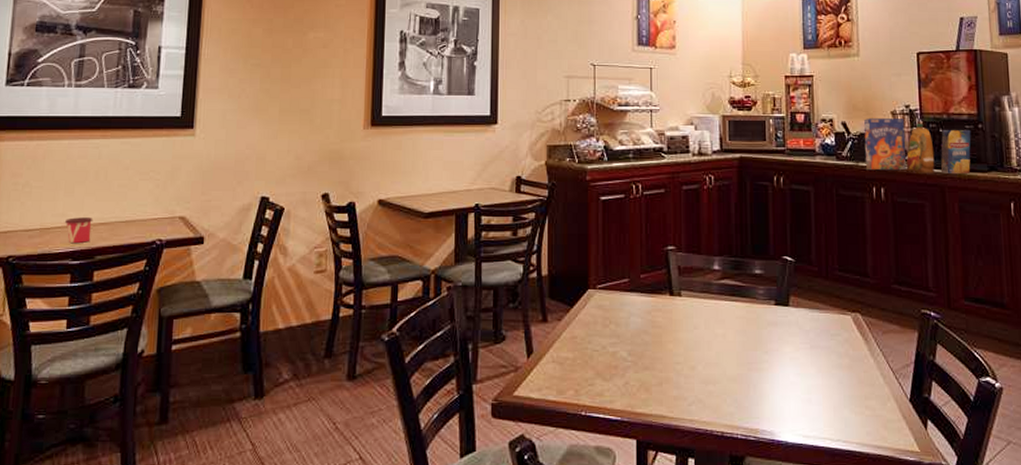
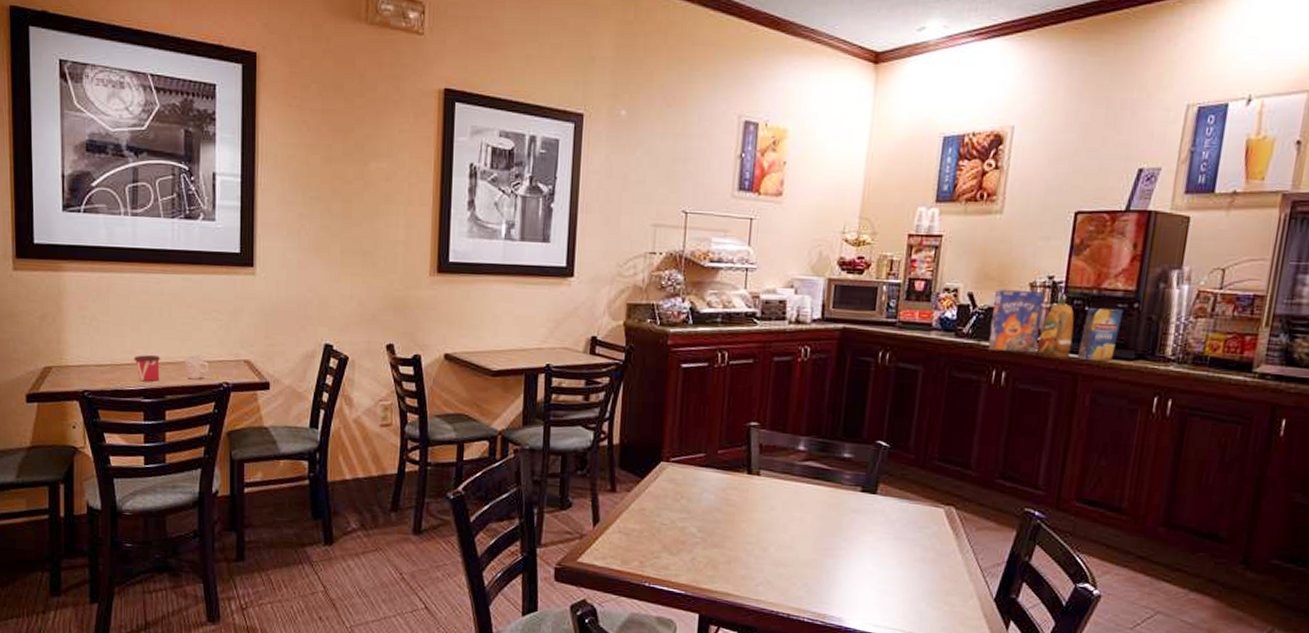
mug: none [117,215,144,239] -> present [184,355,210,380]

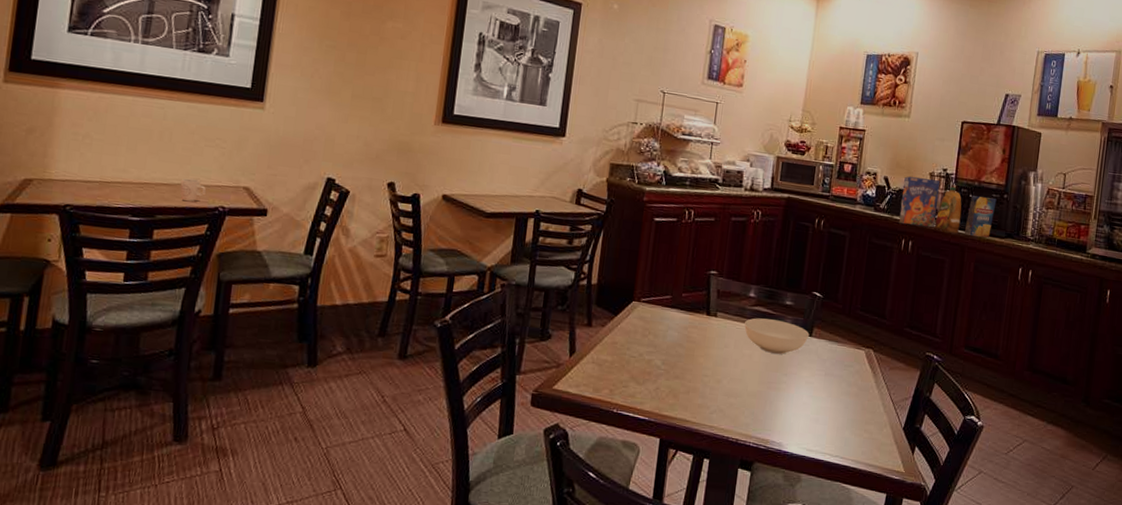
cup: present [133,355,161,381] -> none [125,174,156,201]
bowl: none [792,474,874,516] -> present [744,318,810,354]

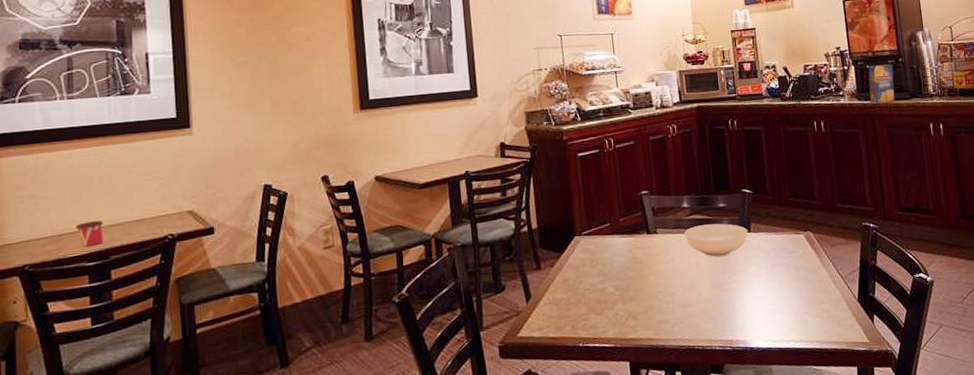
cup: none [125,174,156,201] -> present [75,220,104,246]
mug: present [179,178,207,202] -> none [127,214,154,237]
cereal box: present [898,176,941,228] -> none [802,59,841,108]
juice bottle: present [934,187,962,234] -> none [840,62,865,106]

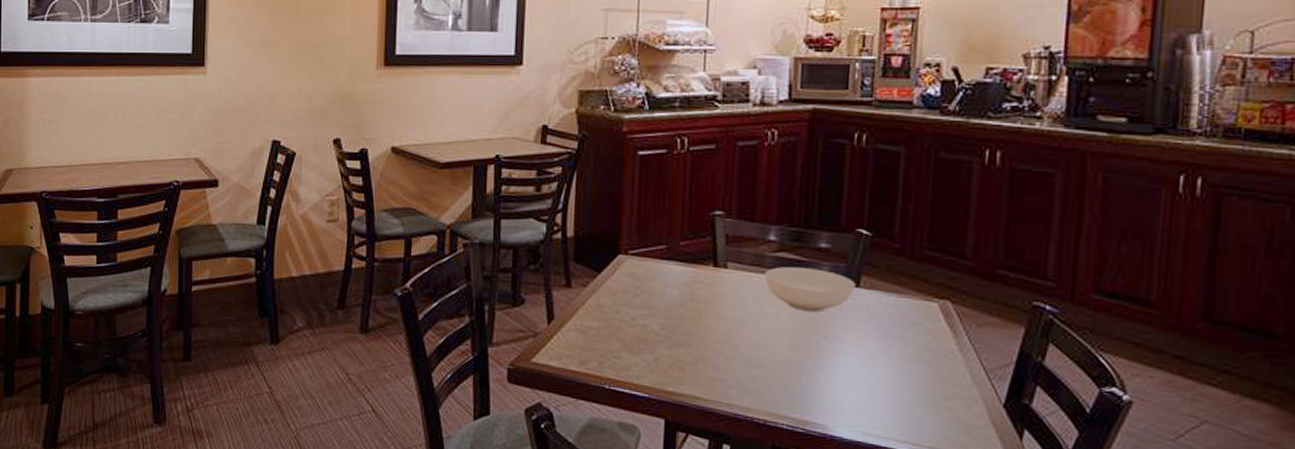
cup: present [75,220,104,246] -> none [89,155,115,181]
juice carton: present [868,63,895,104] -> none [1083,78,1135,136]

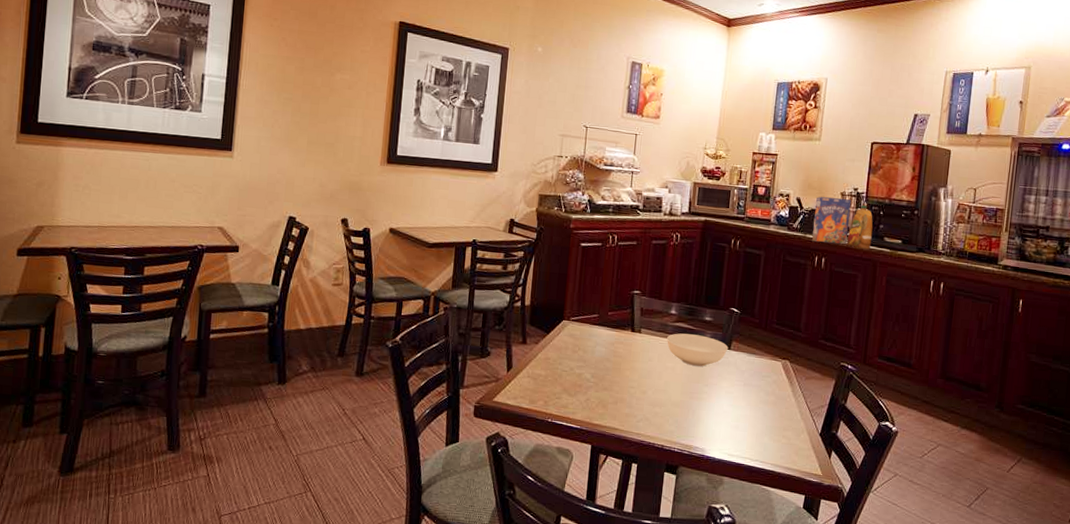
cereal box: none [978,63,1041,130] -> present [811,197,852,245]
juice bottle: none [1034,70,1078,135] -> present [846,205,873,250]

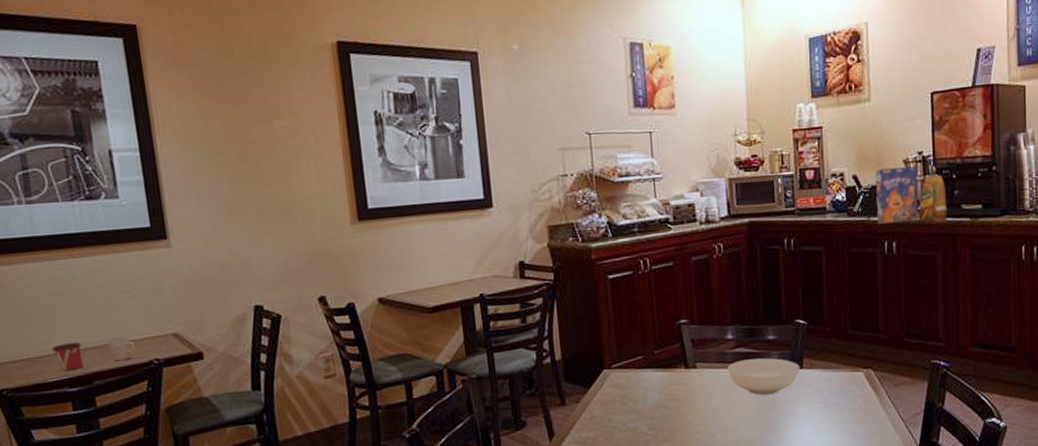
cup: none [119,219,144,242] -> present [51,342,84,370]
mug: none [164,221,187,242] -> present [107,336,137,362]

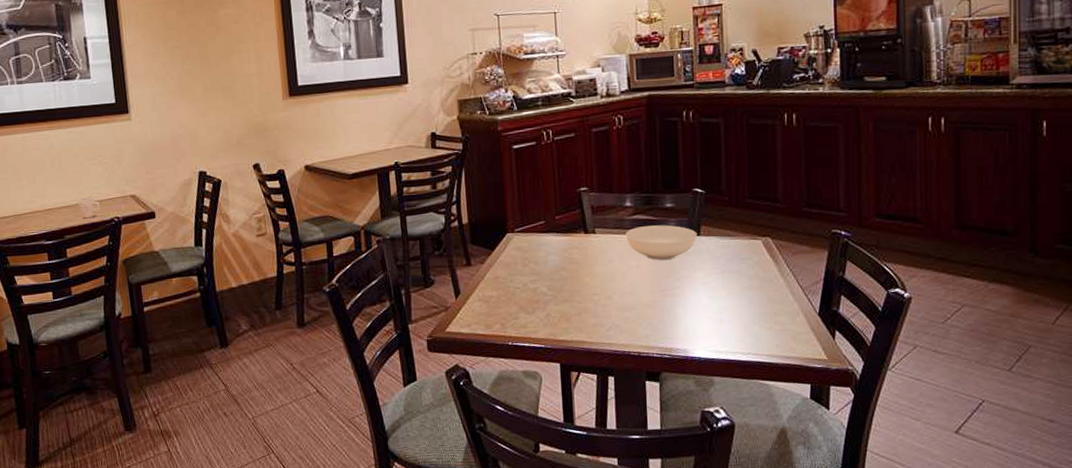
cup: present [51,342,84,370] -> none [33,202,58,226]
cereal box: present [876,167,919,225] -> none [776,40,820,98]
juice bottle: present [918,170,948,224] -> none [819,44,850,96]

